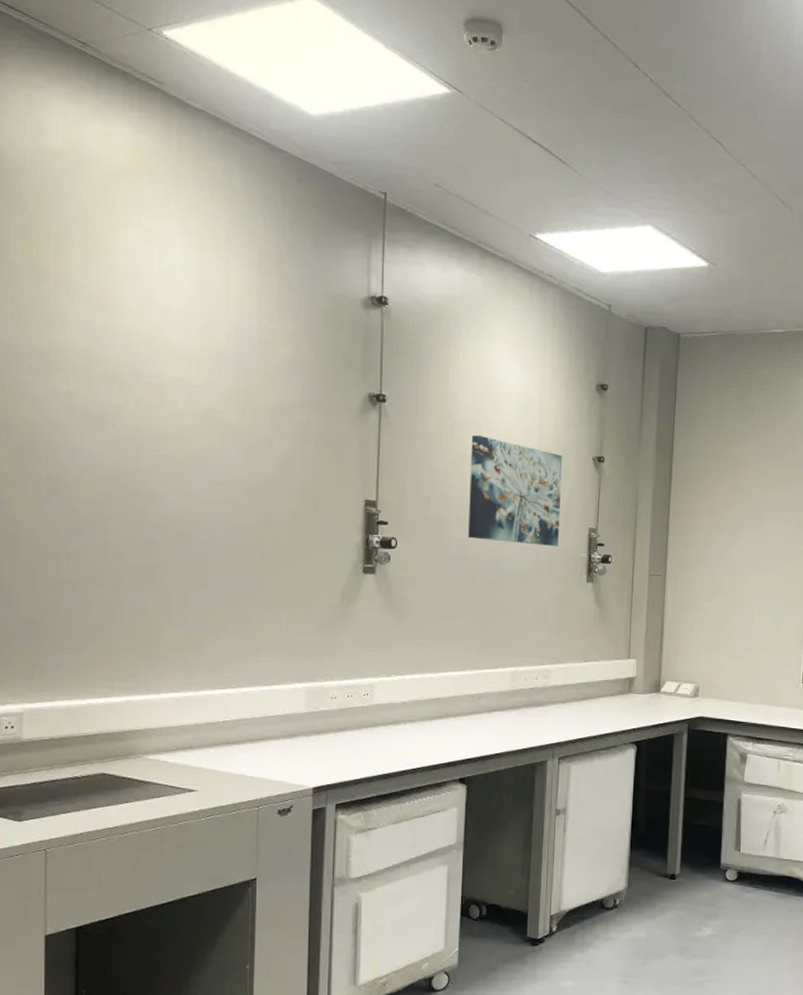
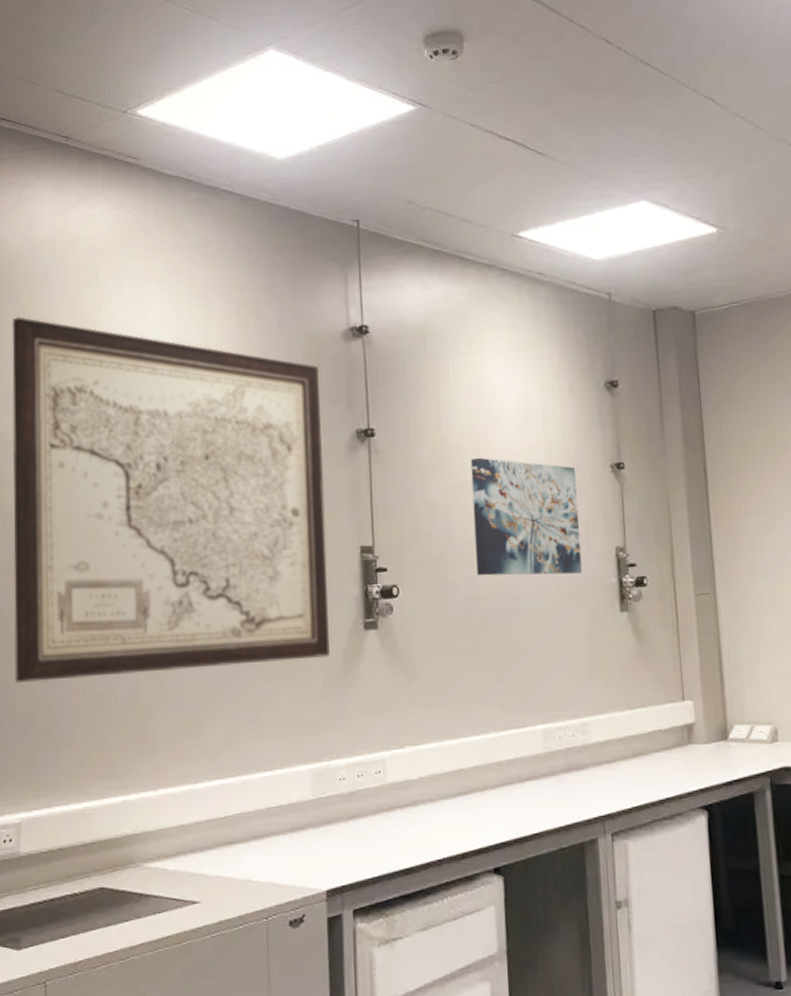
wall art: none [18,226,338,594] -> present [12,317,330,684]

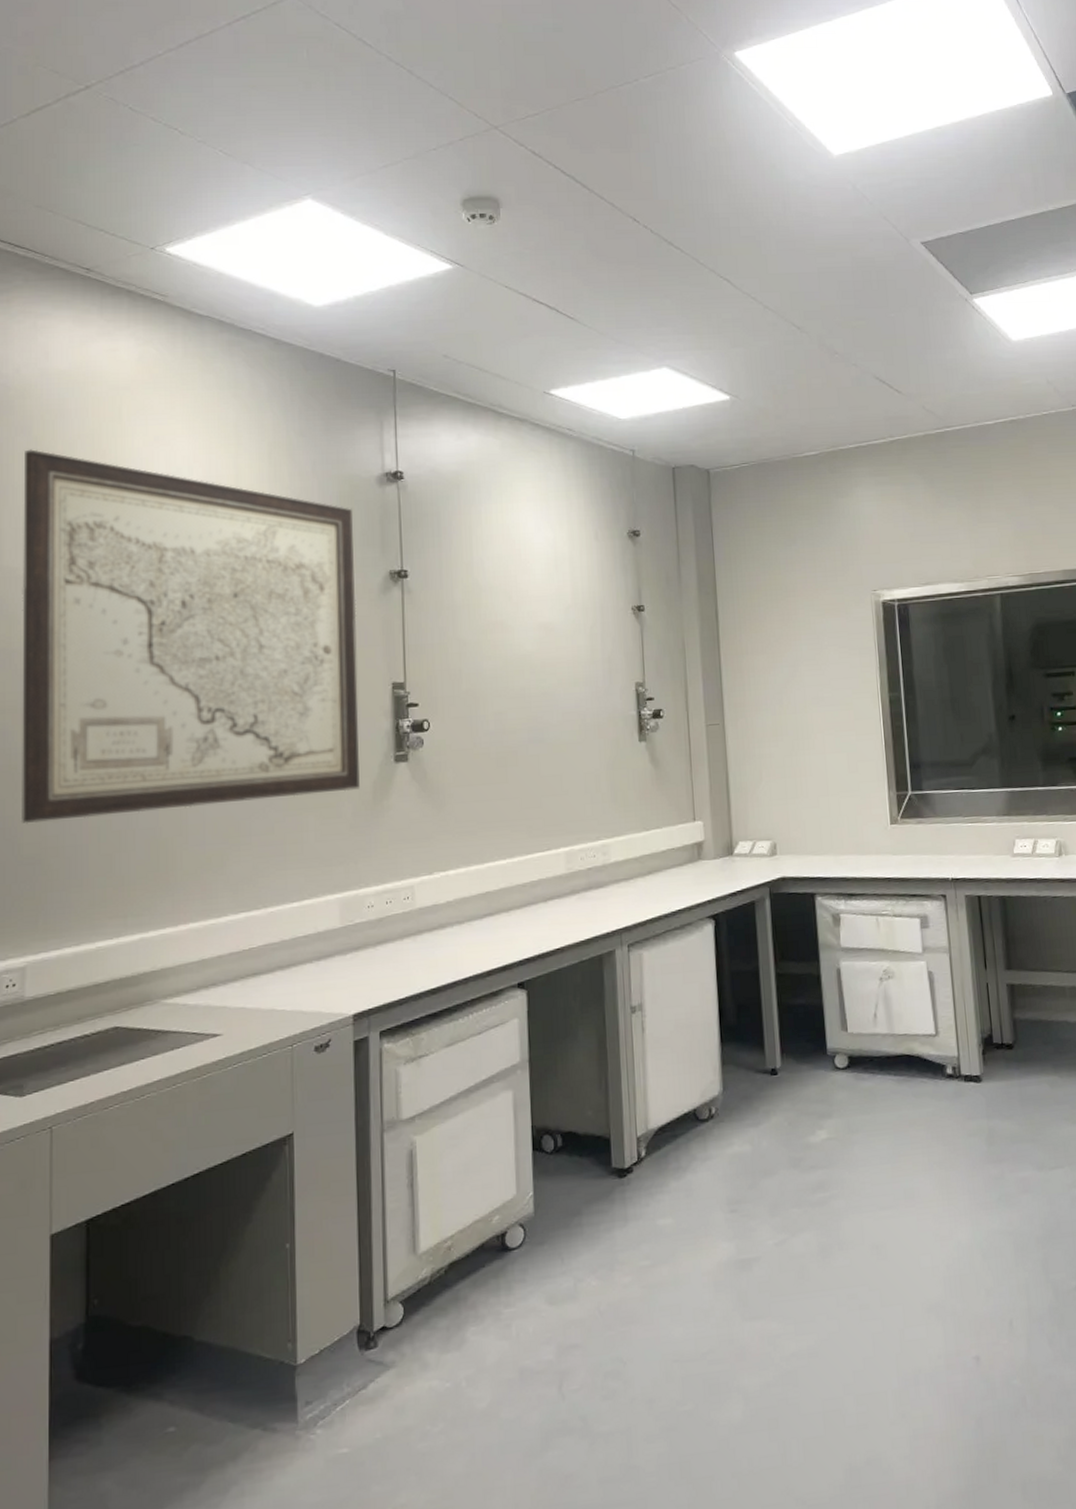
wall art: present [470,457,582,576] -> none [501,599,604,710]

